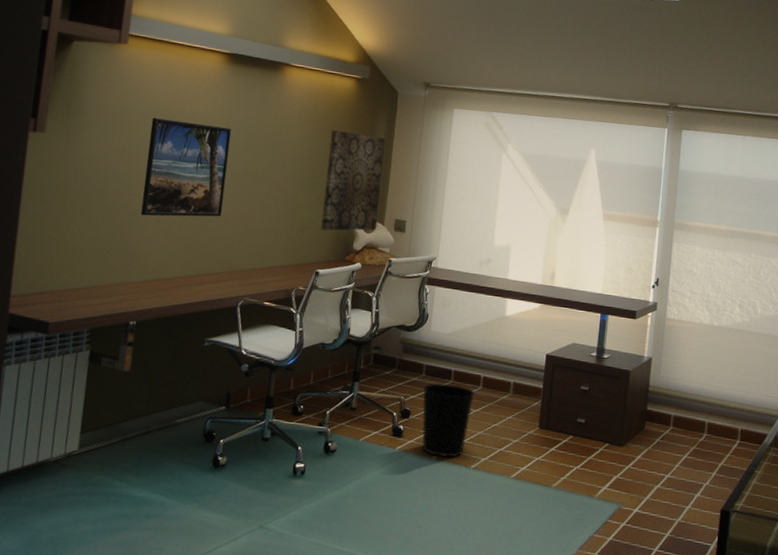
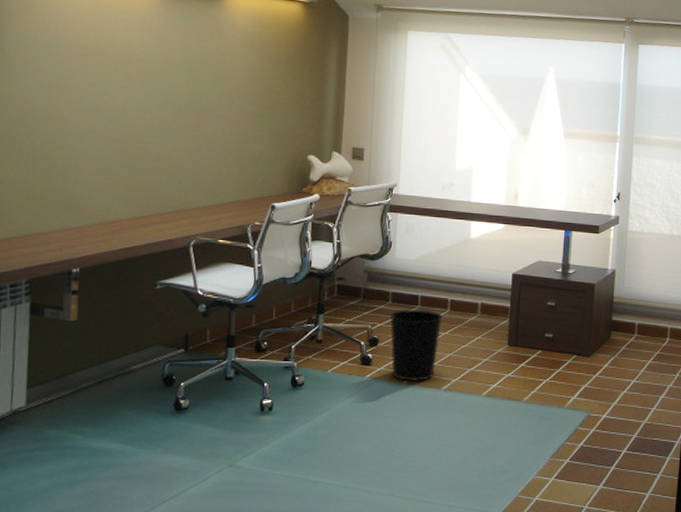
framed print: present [140,118,232,217] -> none [75,52,171,157]
wall art: present [320,130,386,231] -> none [273,58,339,163]

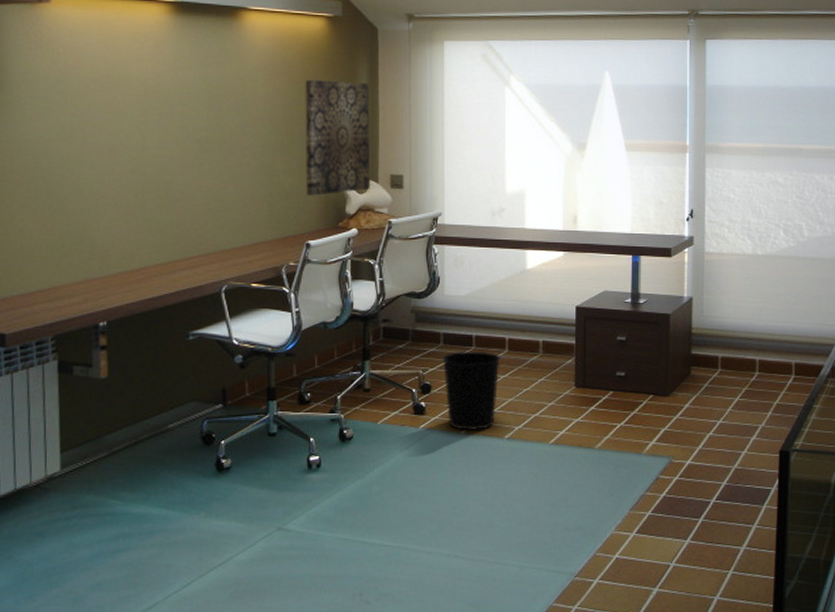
wall art: none [273,58,339,163] -> present [304,80,371,196]

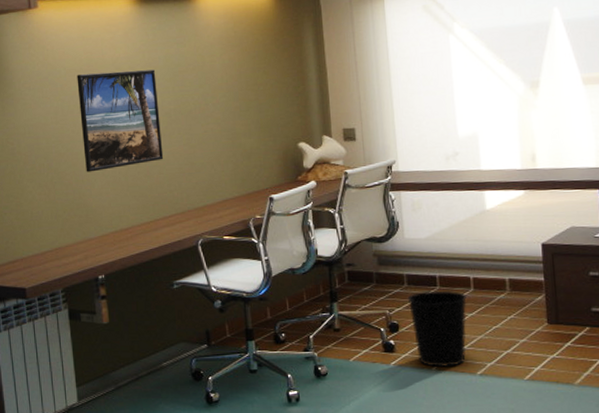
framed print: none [92,87,190,201] -> present [77,69,164,172]
wall art: present [304,80,371,196] -> none [256,45,325,154]

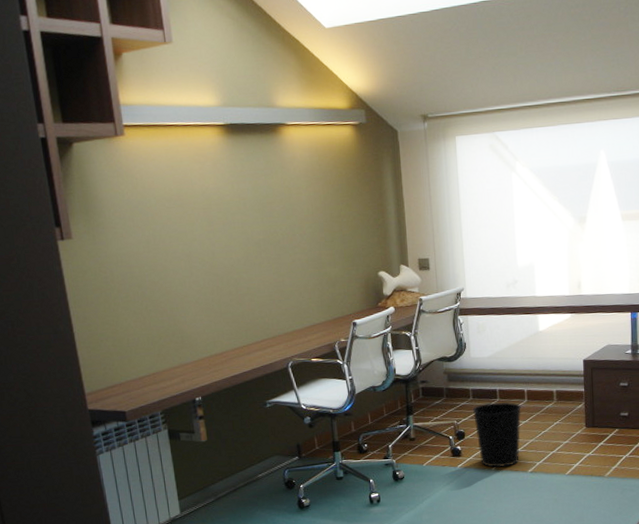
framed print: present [77,69,164,172] -> none [167,200,255,300]

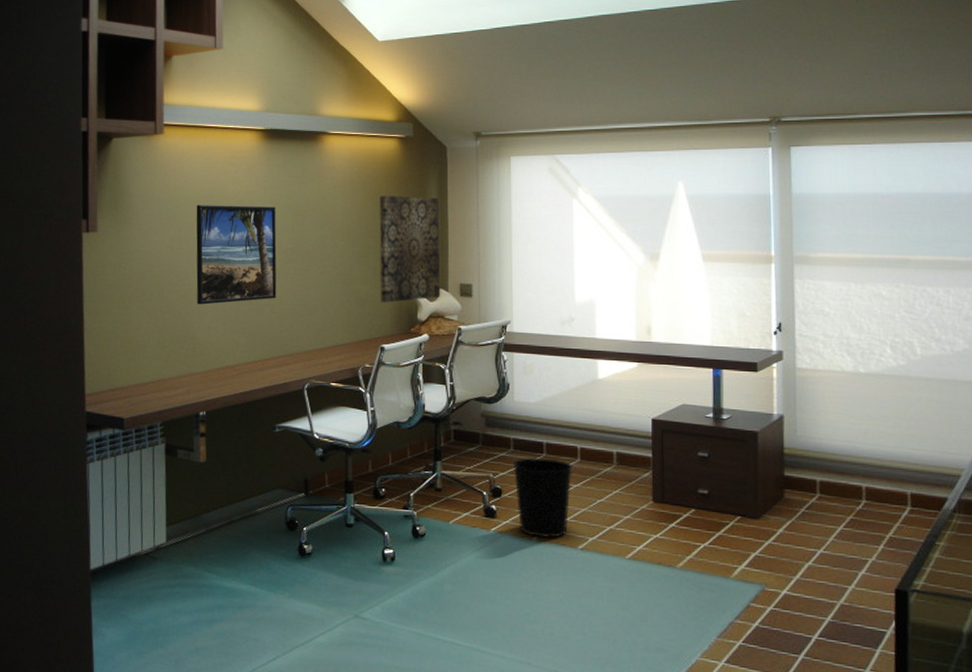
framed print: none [167,200,255,300] -> present [196,205,277,305]
wall art: none [340,180,402,282] -> present [379,196,441,303]

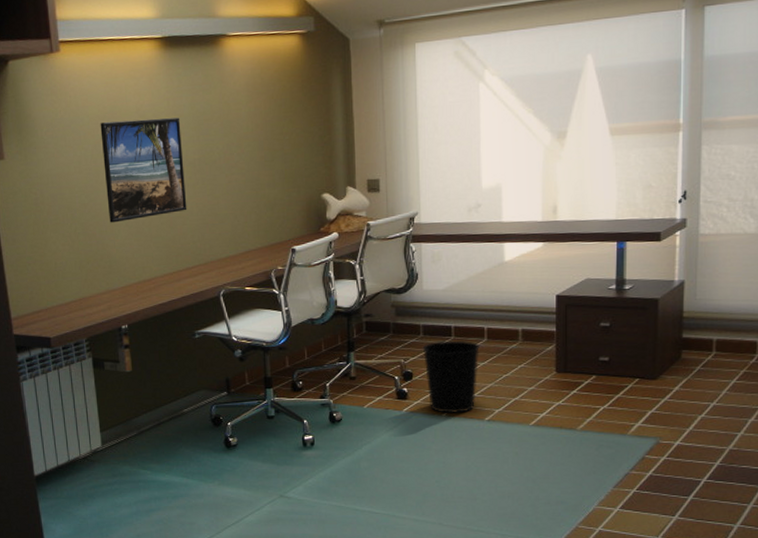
wall art: present [379,196,441,303] -> none [283,93,349,205]

